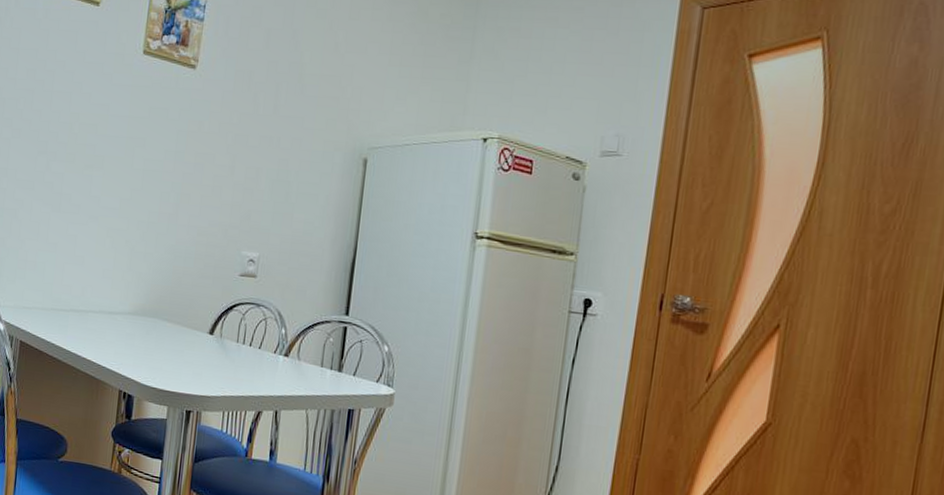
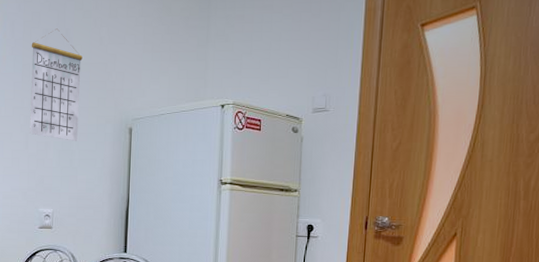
calendar: none [238,28,312,170] -> present [30,28,83,141]

